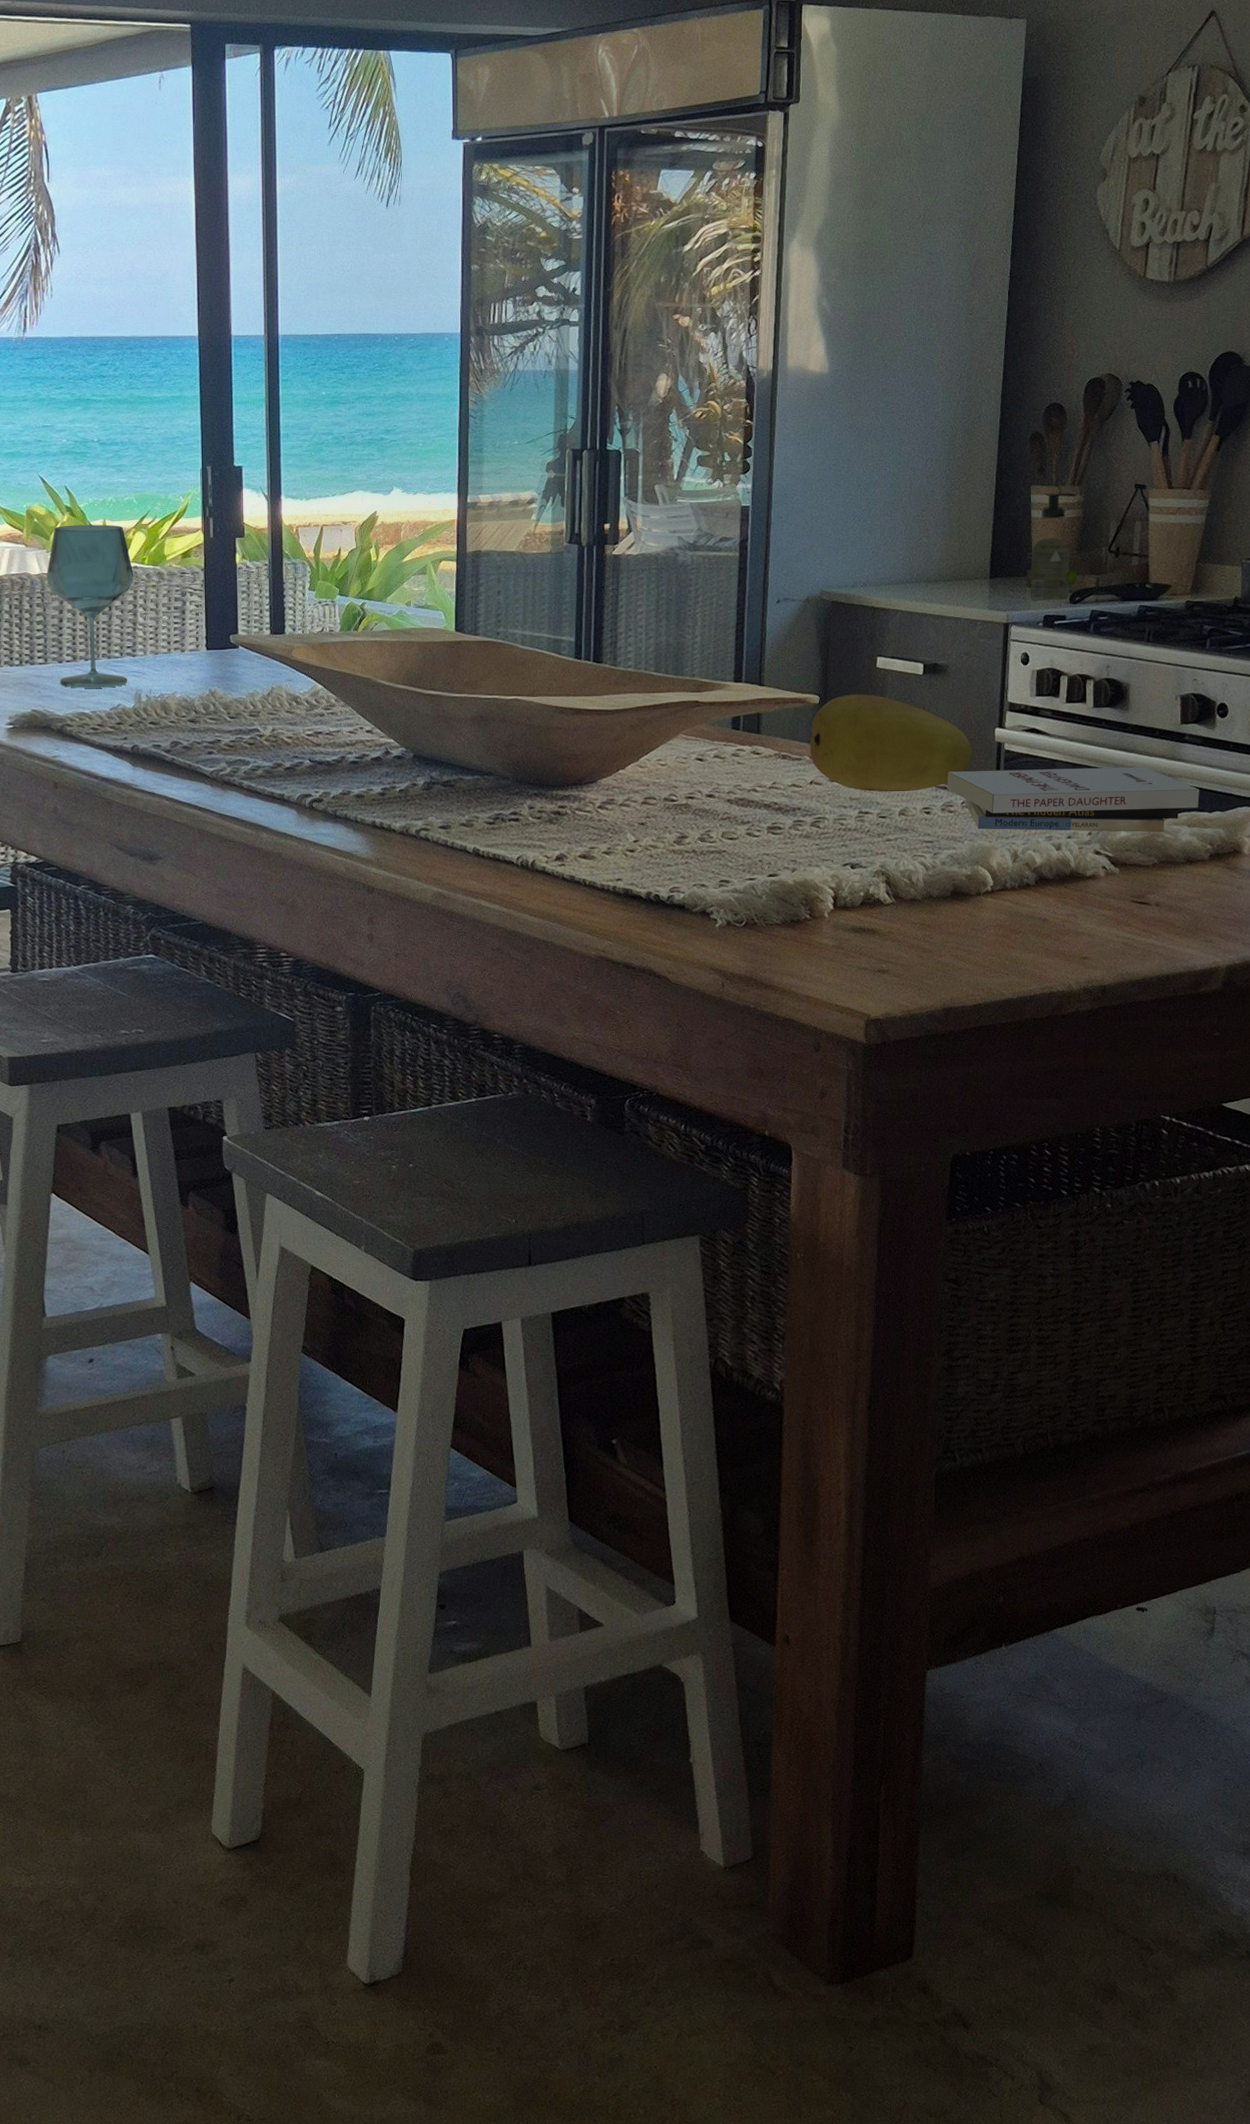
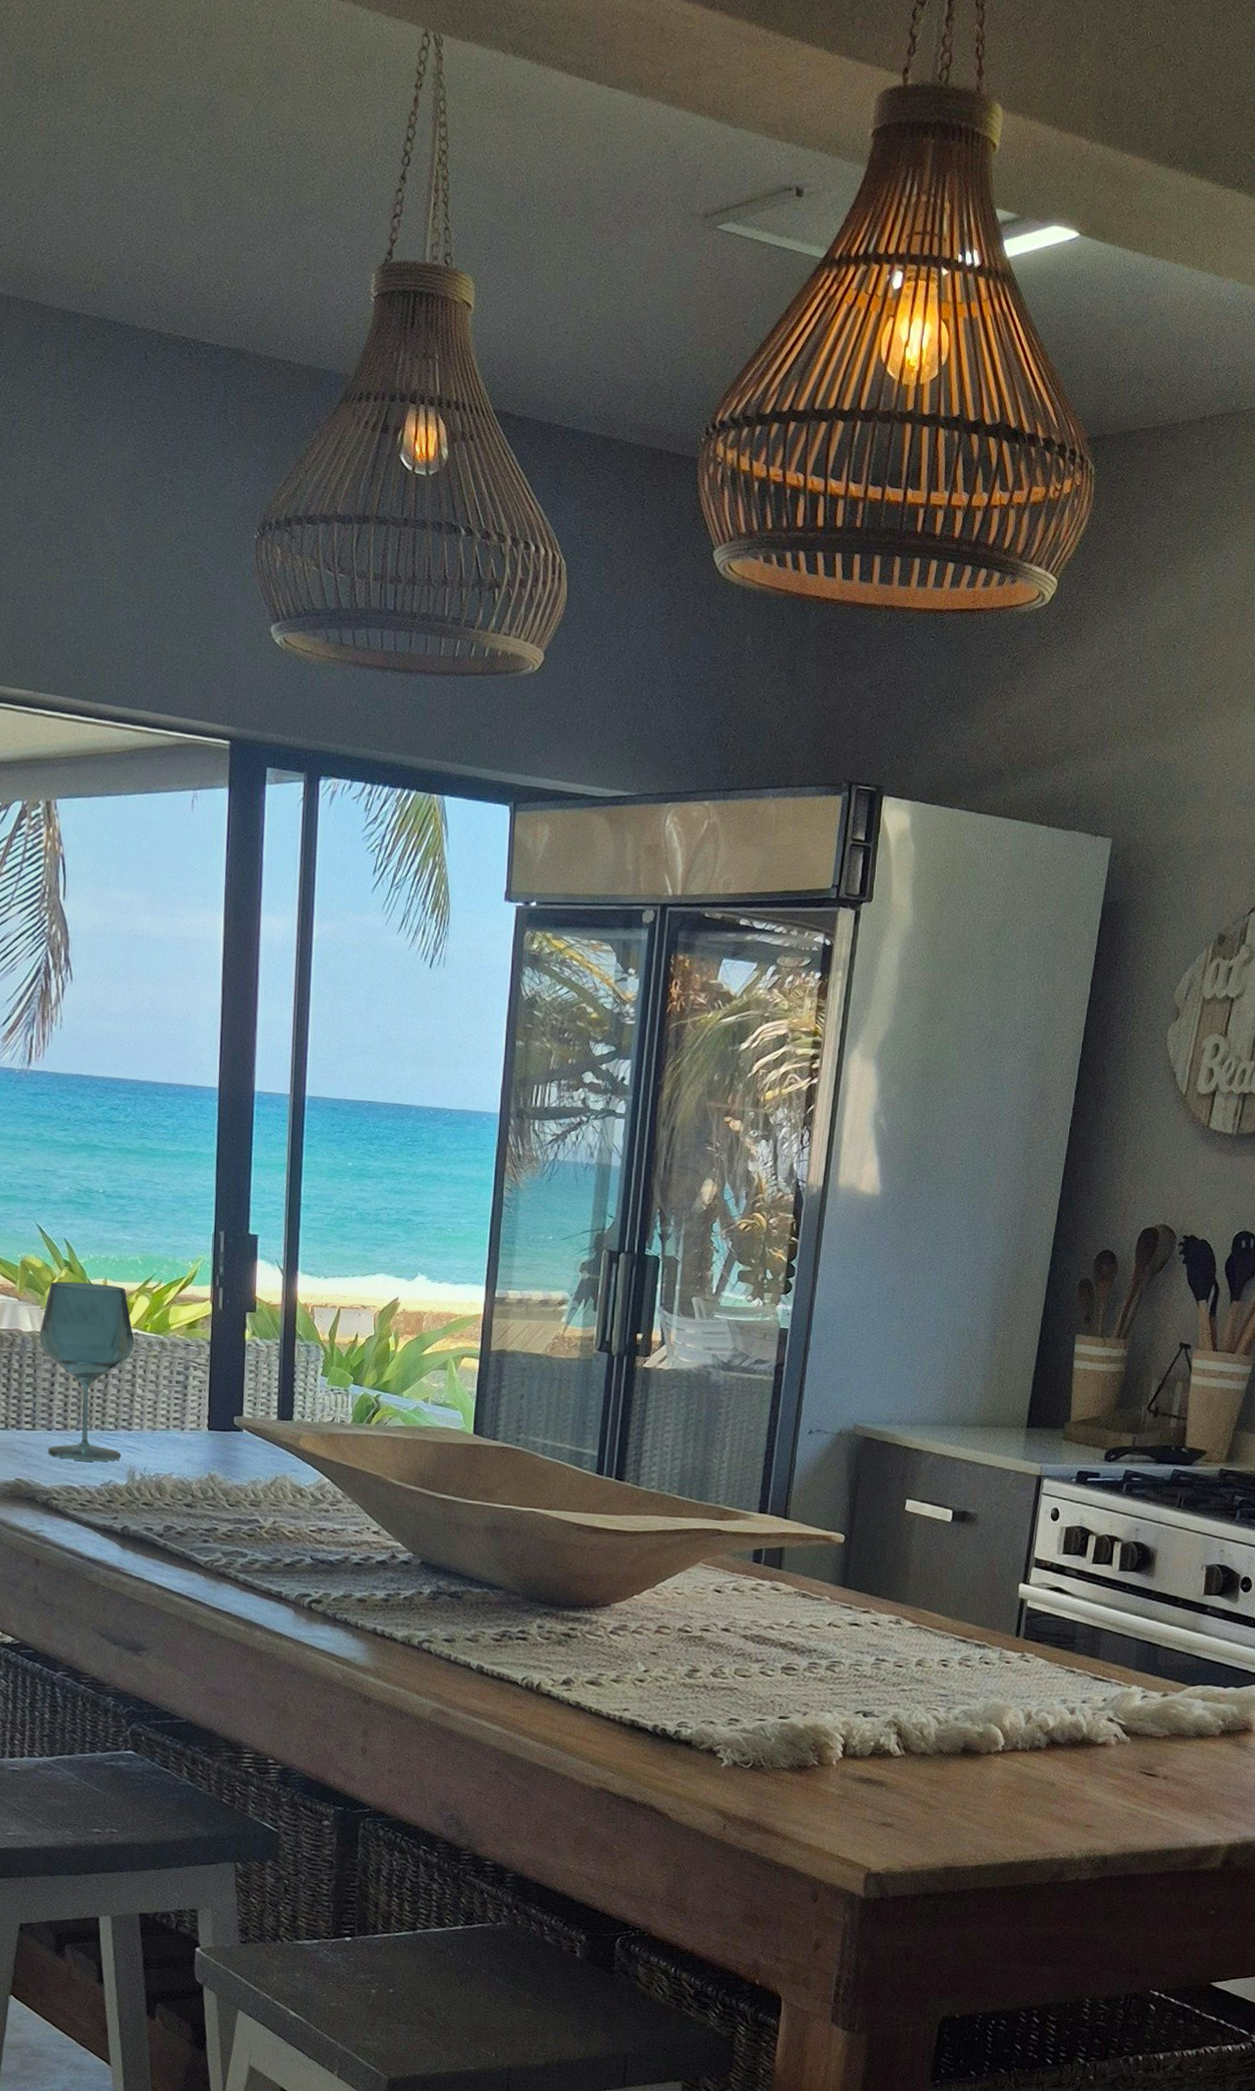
fruit: present [809,694,972,792] -> none [830,1536,995,1642]
books: present [947,766,1200,833] -> none [966,1625,1217,1705]
soap dispenser: present [1028,492,1078,601] -> none [1064,1343,1121,1457]

